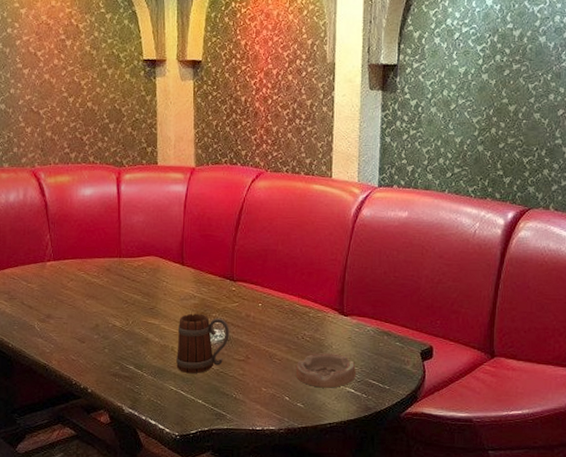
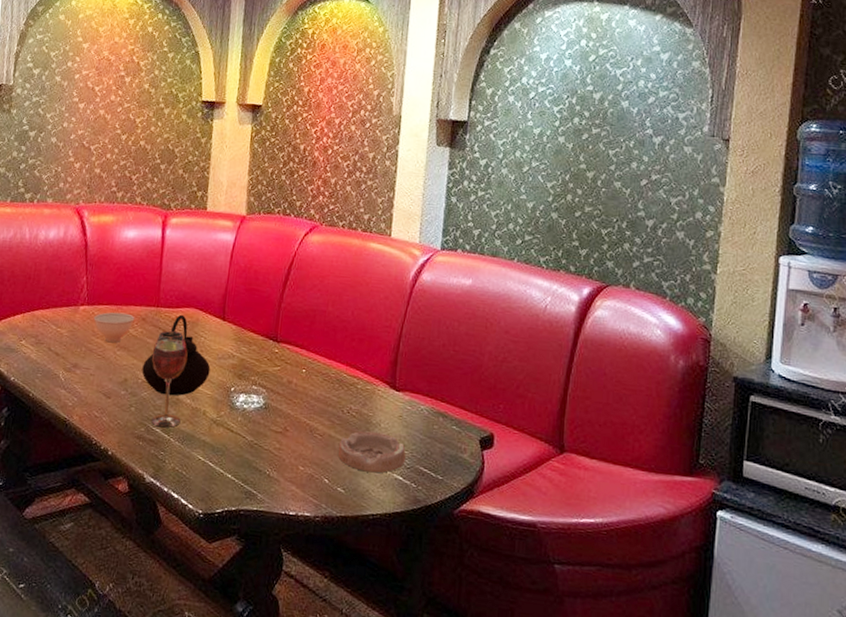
bowl: none [61,265,100,293] -> present [93,312,135,343]
teapot: none [111,263,174,336] -> present [142,315,211,396]
wineglass: none [119,278,152,365] -> present [151,330,188,428]
beer mug: present [176,313,230,373] -> none [206,374,269,443]

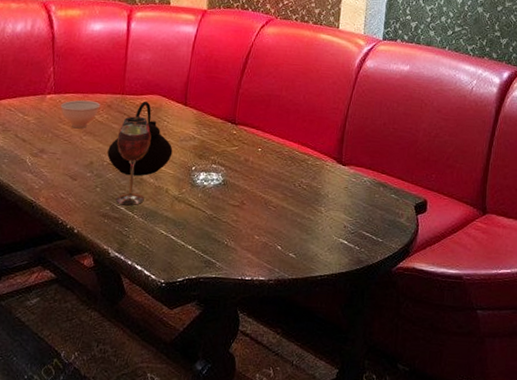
ashtray: present [338,431,406,473] -> none [290,202,350,239]

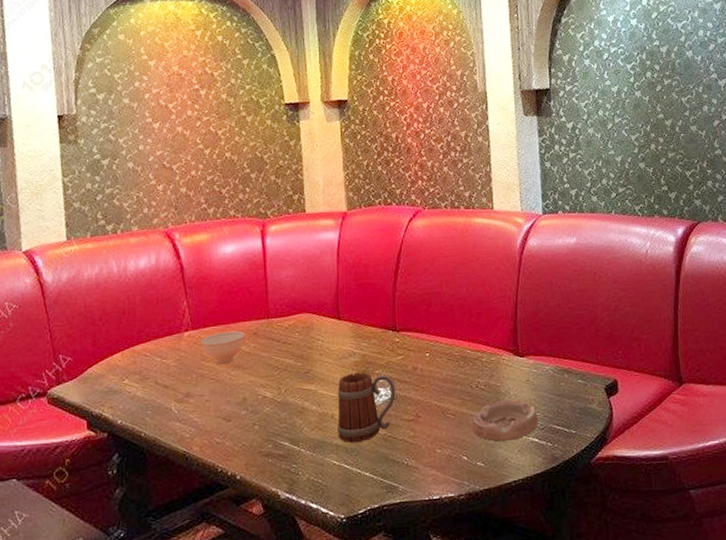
teapot: present [107,102,173,176] -> none [261,322,333,407]
wineglass: present [116,116,152,206] -> none [269,339,309,440]
beer mug: none [169,155,227,218] -> present [337,372,396,442]
ashtray: none [290,202,350,239] -> present [472,400,538,441]

